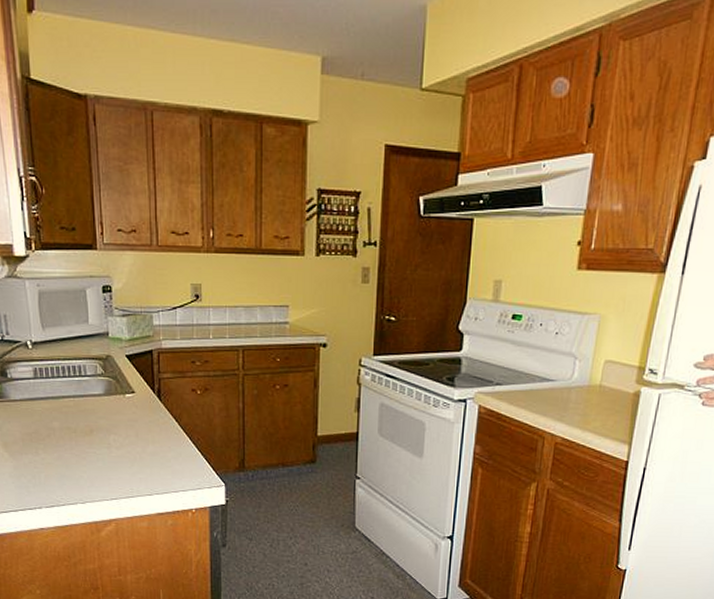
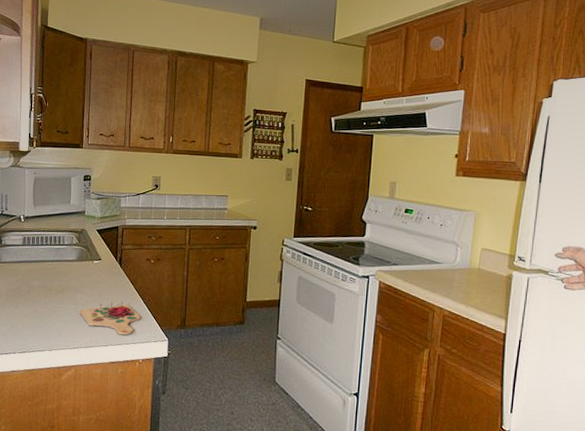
cutting board: none [114,442,190,482] -> present [79,302,141,336]

